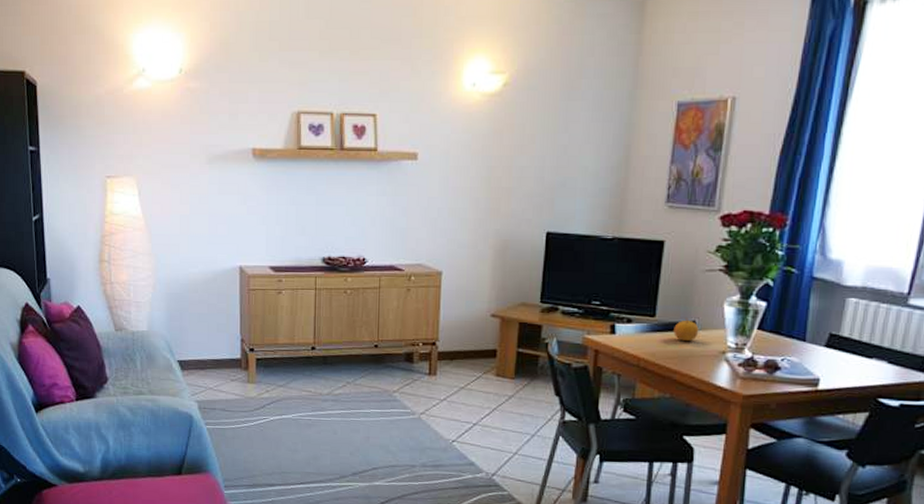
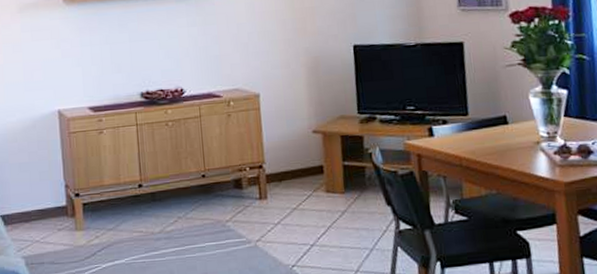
fruit: present [673,317,699,342] -> none [487,112,512,136]

